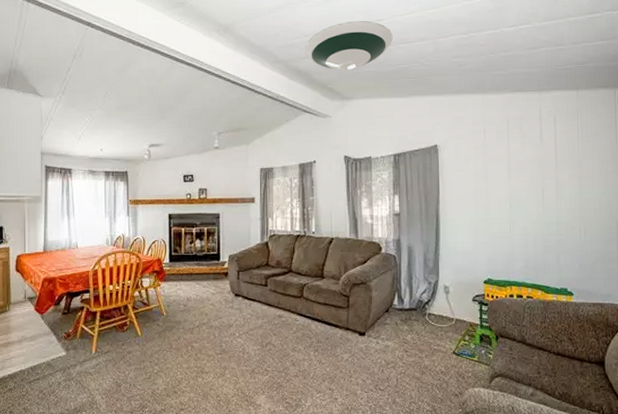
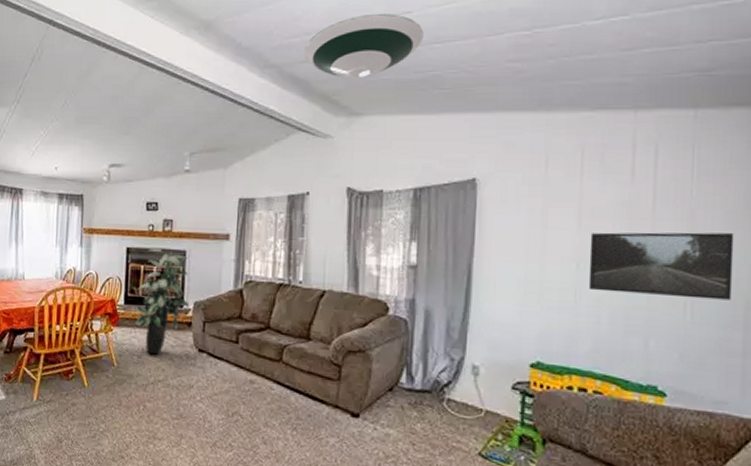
indoor plant: none [180,212,225,302] -> present [135,247,190,355]
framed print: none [517,177,609,224] -> present [588,232,735,301]

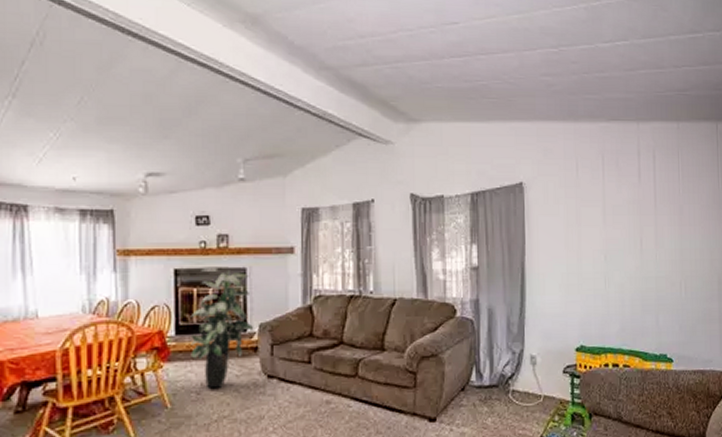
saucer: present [304,14,424,79] -> none [360,22,470,85]
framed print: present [588,232,735,301] -> none [613,224,710,278]

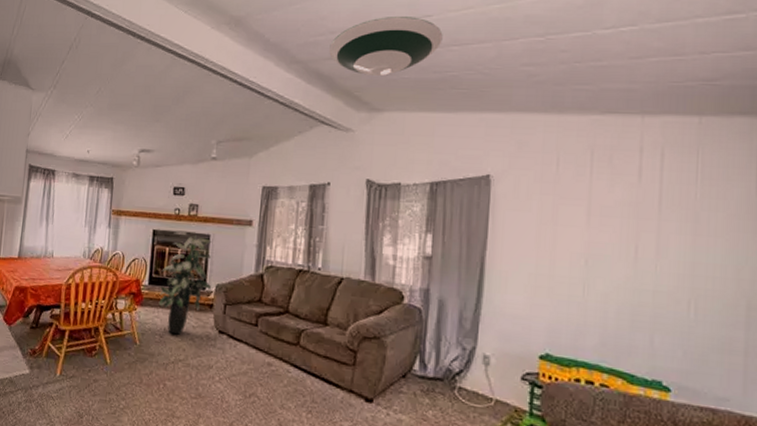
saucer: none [360,22,470,85] -> present [329,17,443,77]

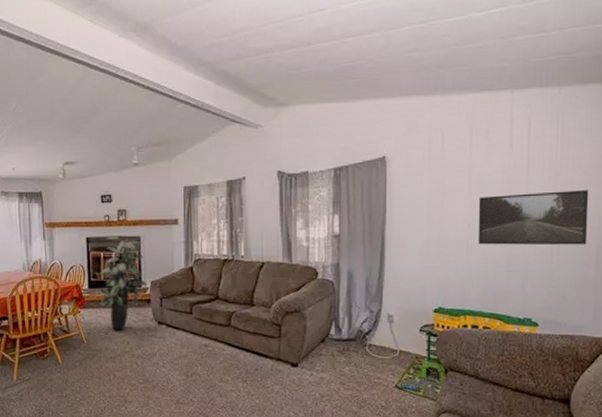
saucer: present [329,17,443,77] -> none [234,11,337,73]
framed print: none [596,230,737,301] -> present [477,190,589,246]

